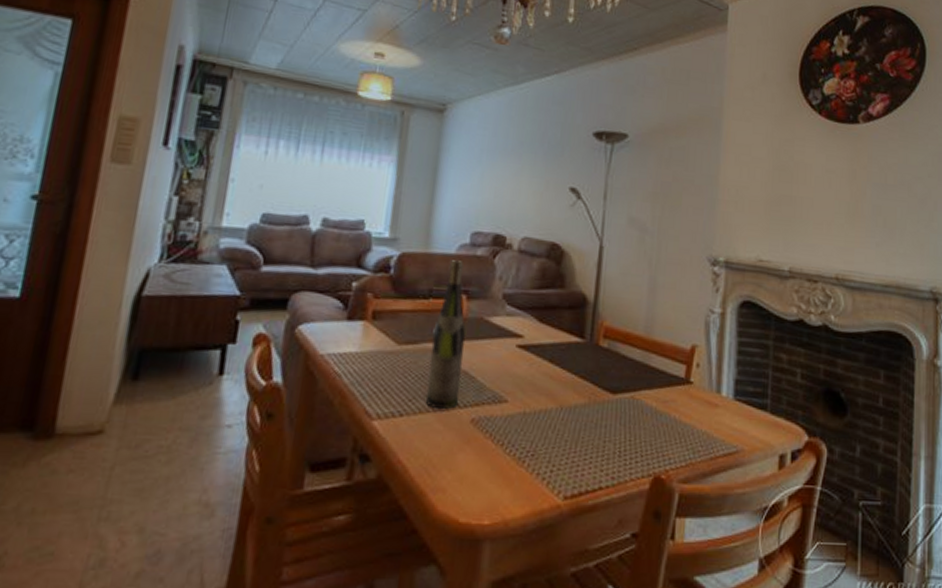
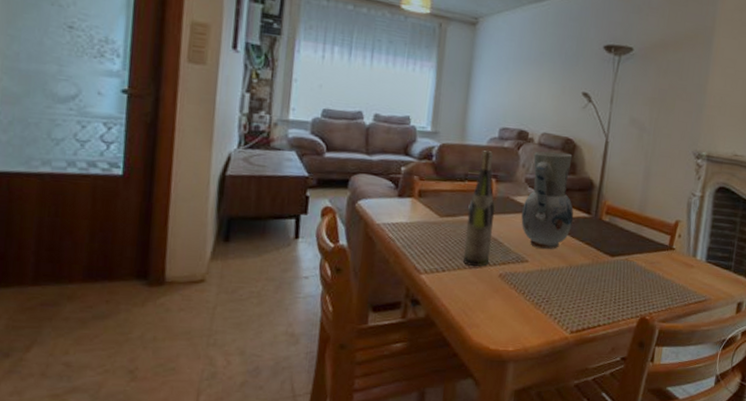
vase: none [498,259,564,386] -> present [521,151,574,250]

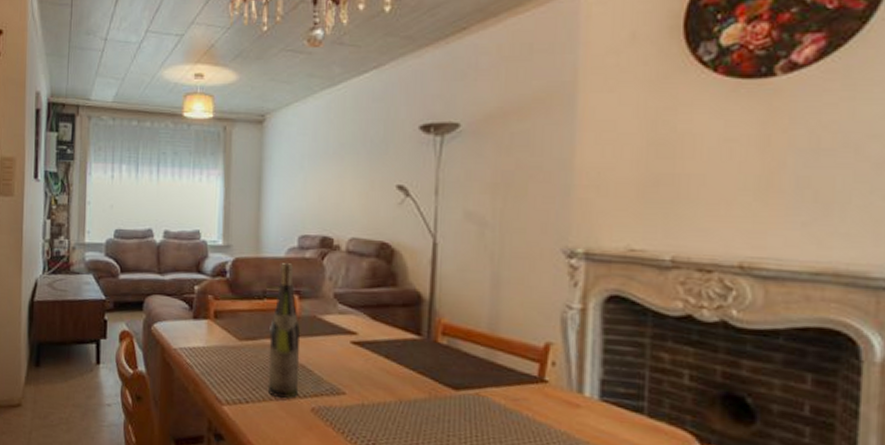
vase: present [521,151,574,250] -> none [333,259,399,380]

